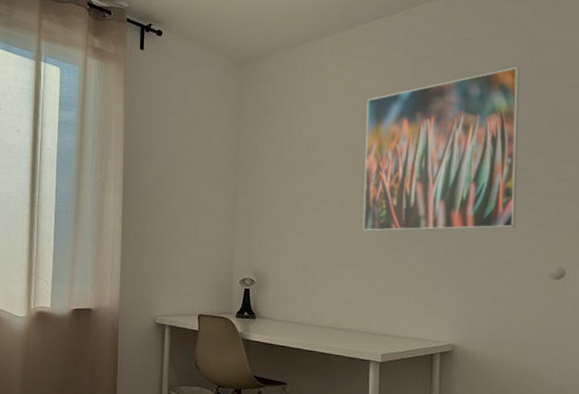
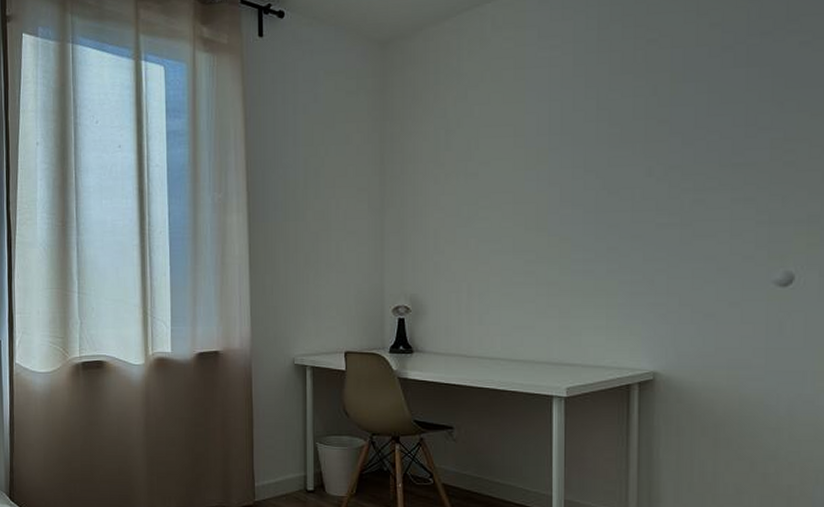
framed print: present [362,67,520,232] -> none [539,24,734,241]

